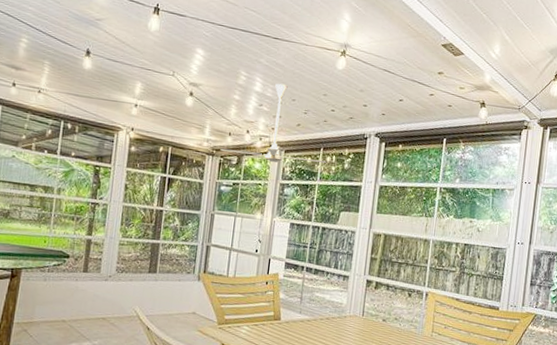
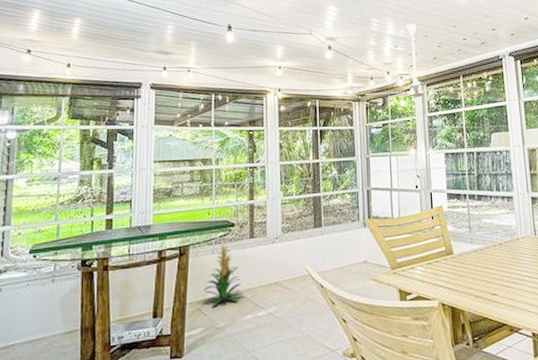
indoor plant: none [30,271,71,330] -> present [203,242,244,307]

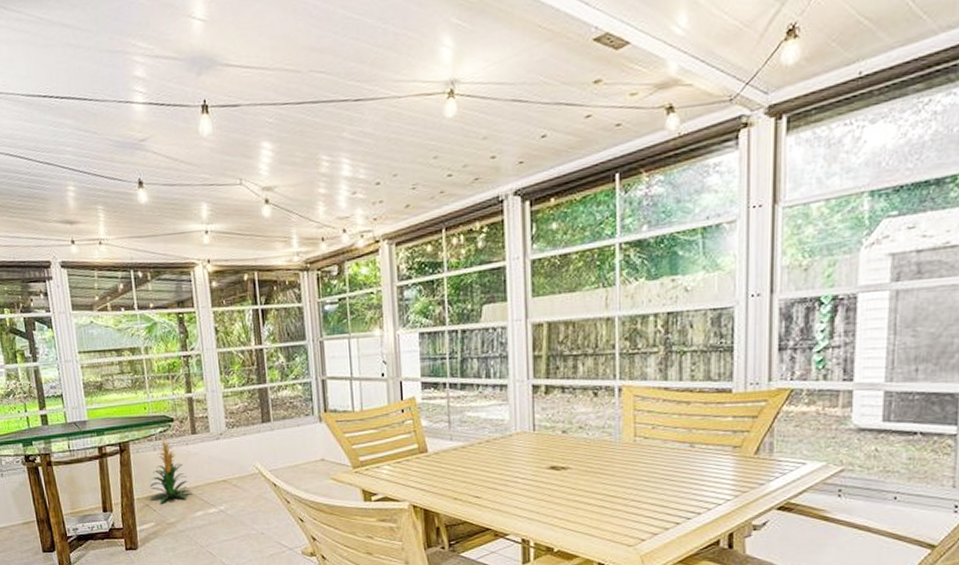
ceiling fan: present [365,23,469,97] -> none [315,157,454,263]

